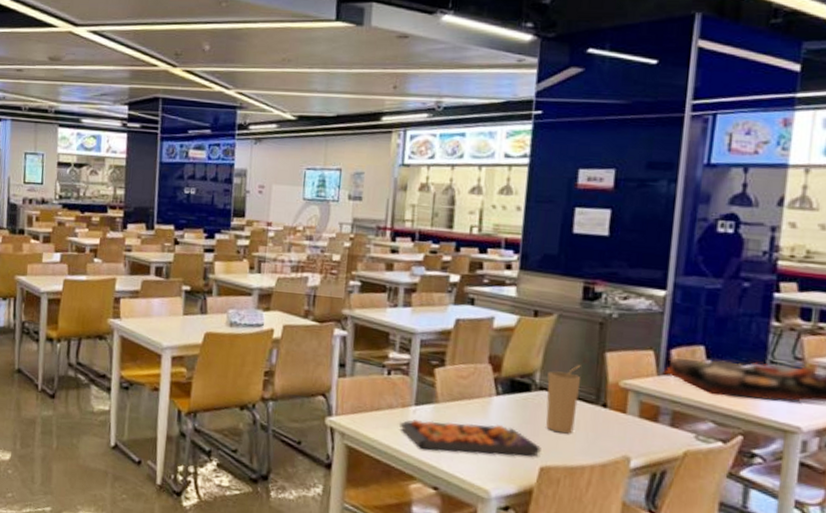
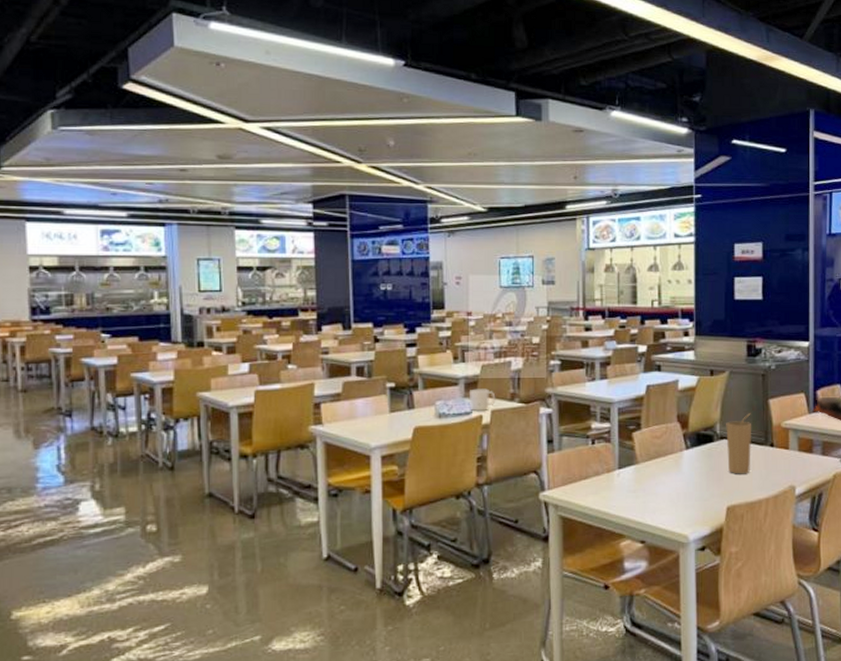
mug: none [261,301,289,326] -> present [468,388,496,412]
food tray: present [400,419,541,456] -> none [607,475,726,508]

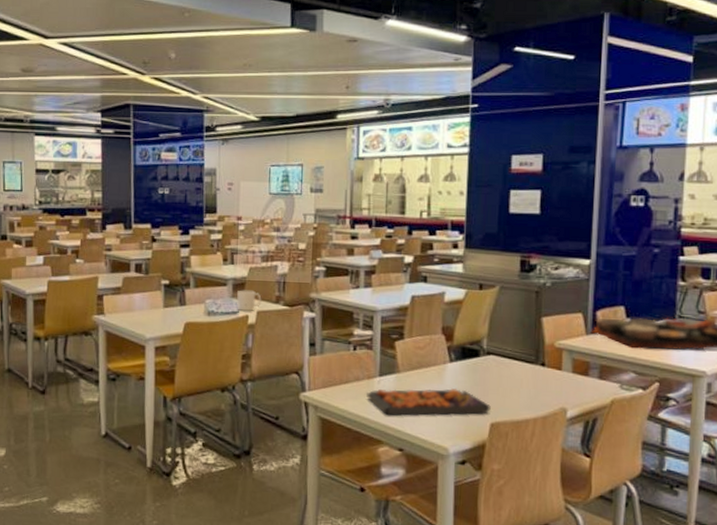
food tray: none [607,475,726,508] -> present [367,389,491,416]
cup: present [726,413,751,474] -> none [493,330,522,392]

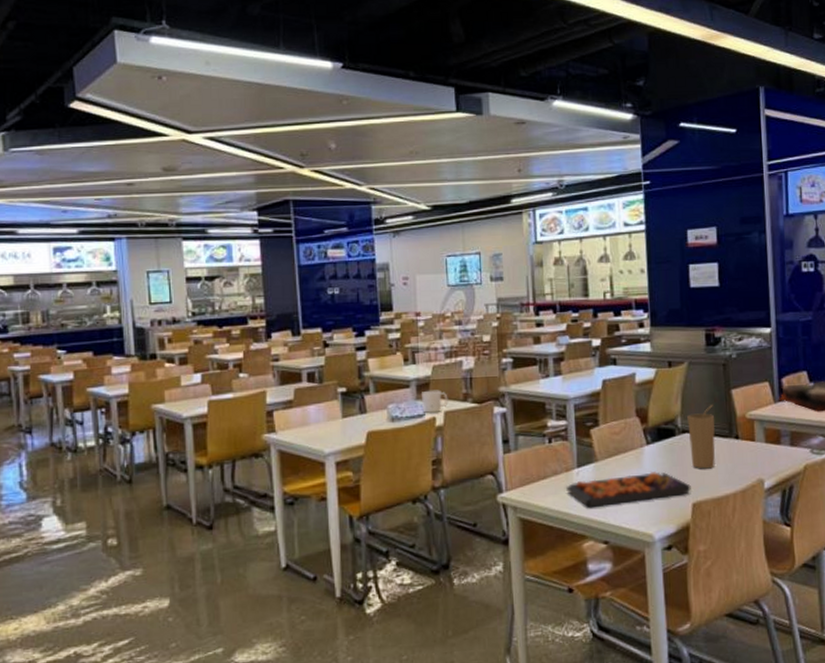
cup: none [493,330,522,392] -> present [687,405,715,469]

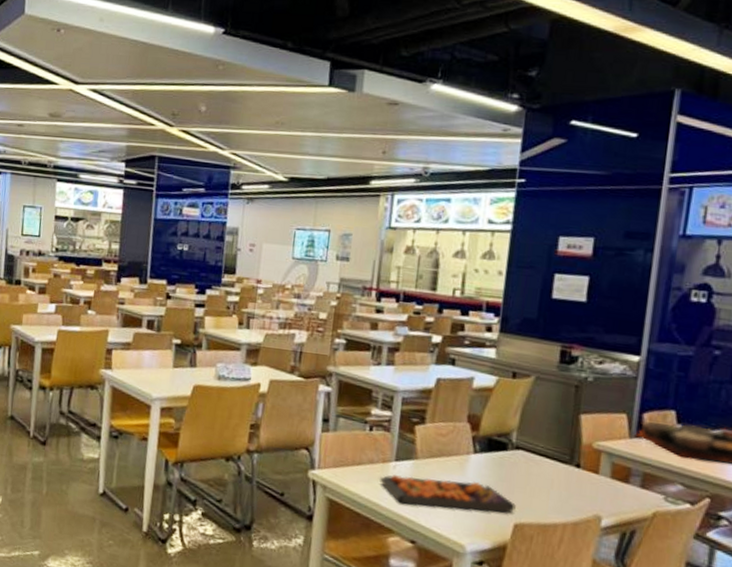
mug: present [420,390,449,414] -> none [249,356,276,380]
cup: present [687,405,715,469] -> none [521,426,556,492]

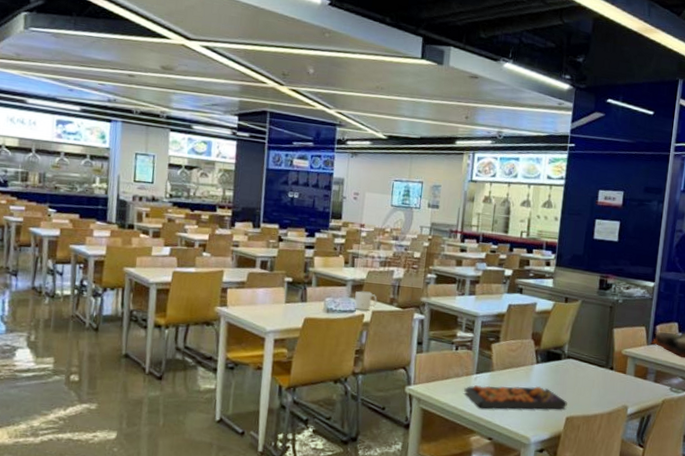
mug: none [249,356,276,380] -> present [354,291,378,312]

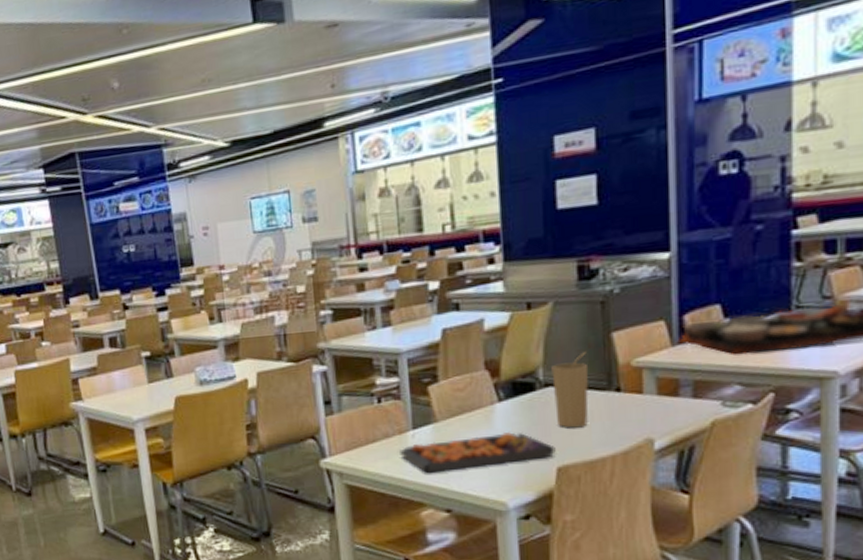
mug: present [354,291,378,312] -> none [229,349,261,376]
cup: none [571,339,597,391] -> present [551,352,589,428]

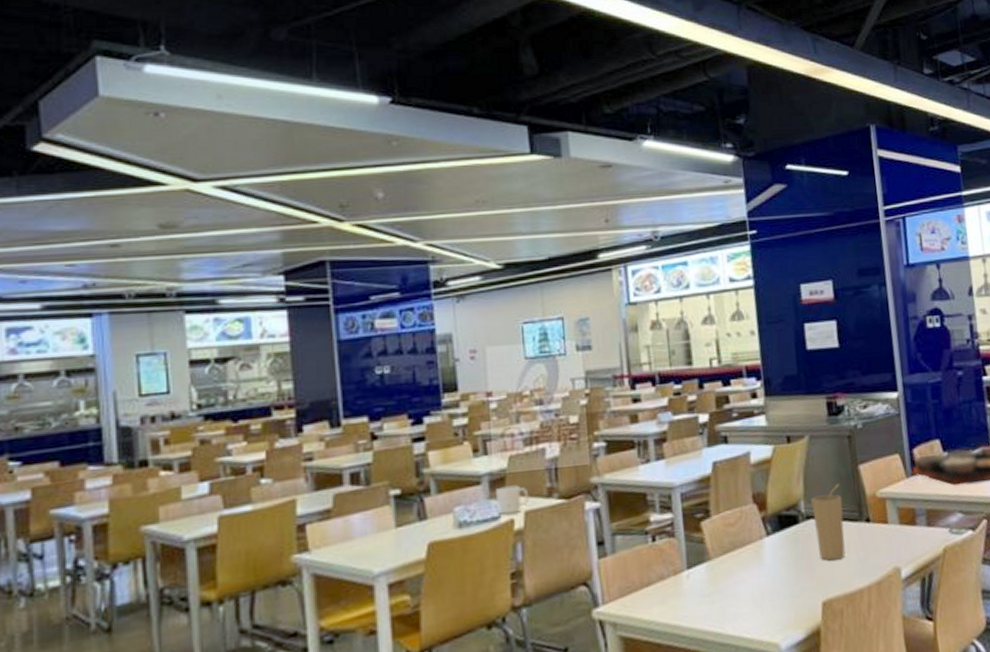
mug: none [229,349,261,376] -> present [494,485,530,515]
food tray: present [400,432,556,473] -> none [675,567,820,617]

